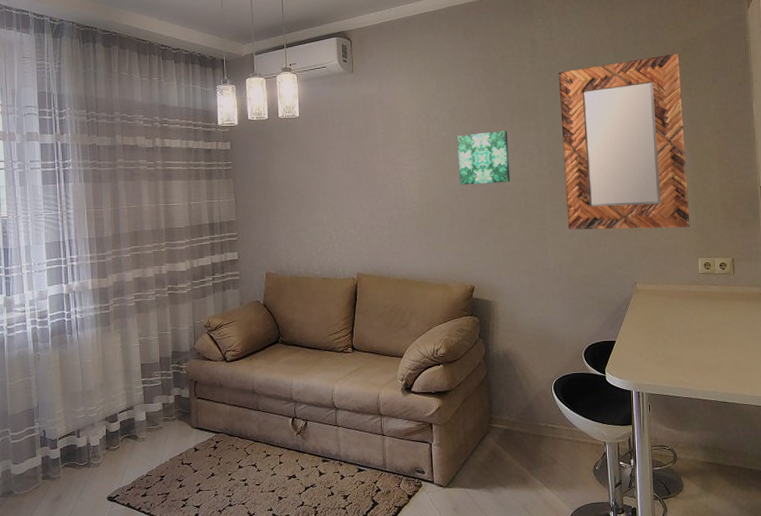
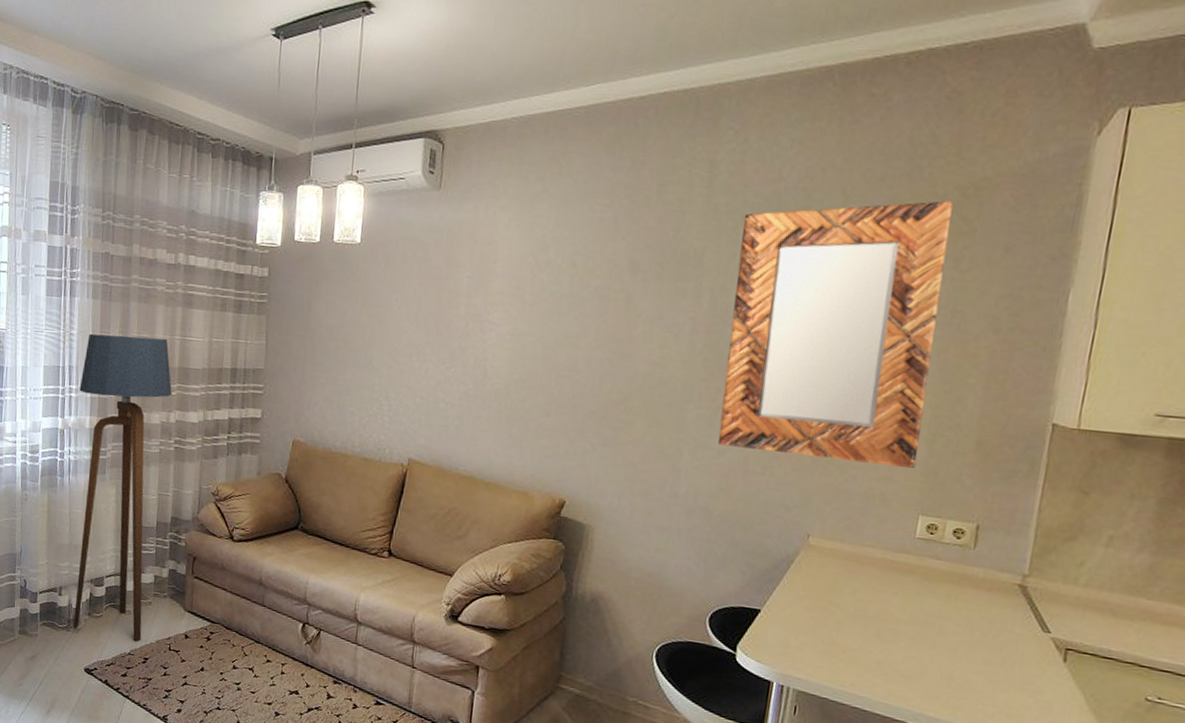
floor lamp: none [80,207,161,463] -> present [73,333,172,641]
wall art: present [457,130,510,185] -> none [567,291,650,366]

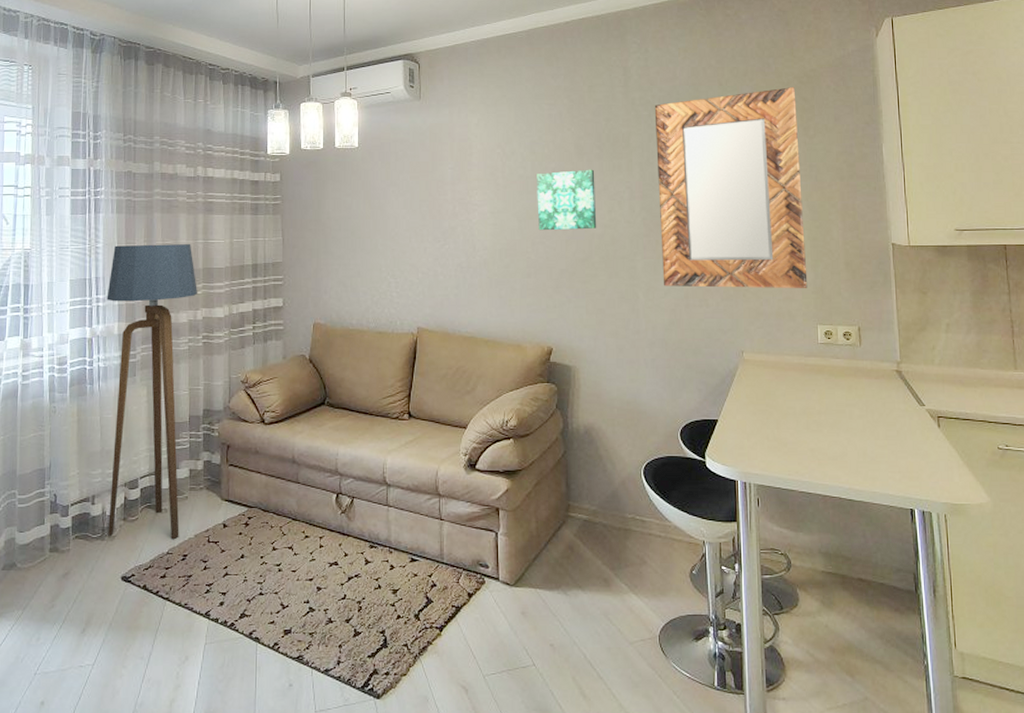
wall art: none [567,291,650,366] -> present [537,169,597,231]

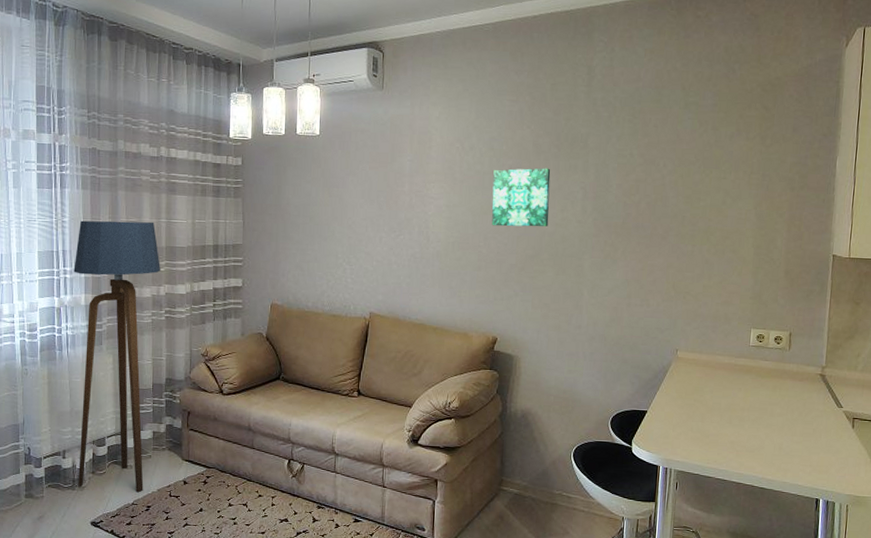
home mirror: present [654,87,808,288] -> none [608,94,757,294]

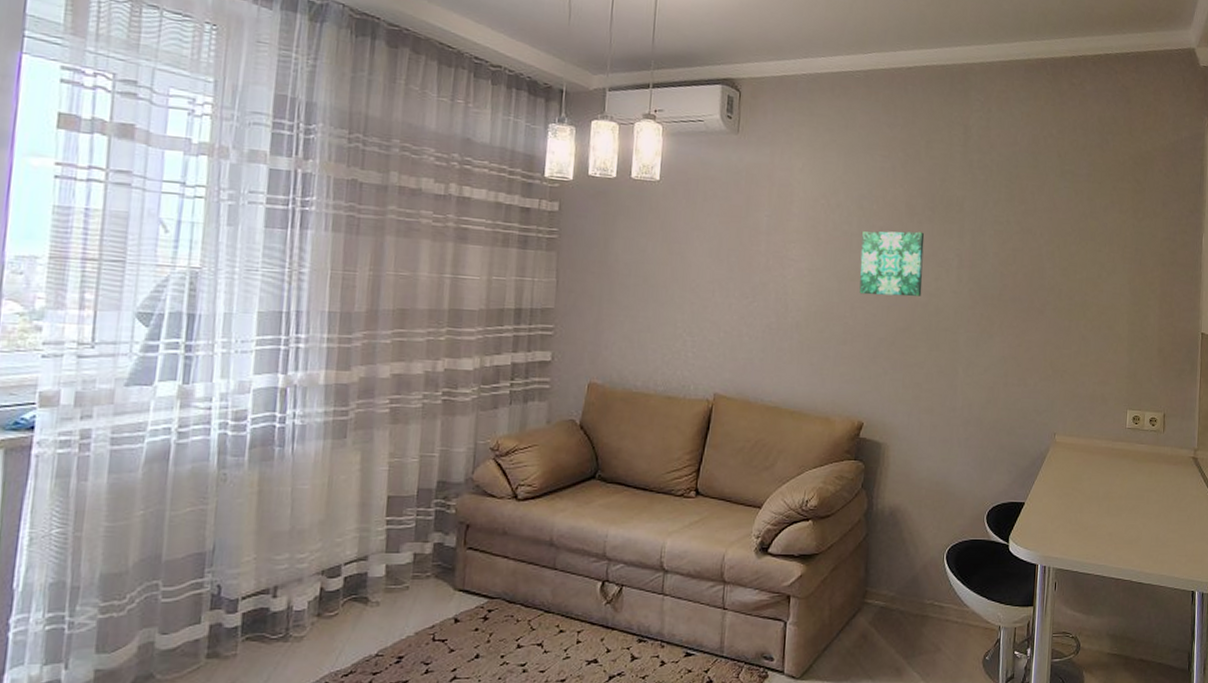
floor lamp: present [73,220,160,492] -> none [294,272,440,638]

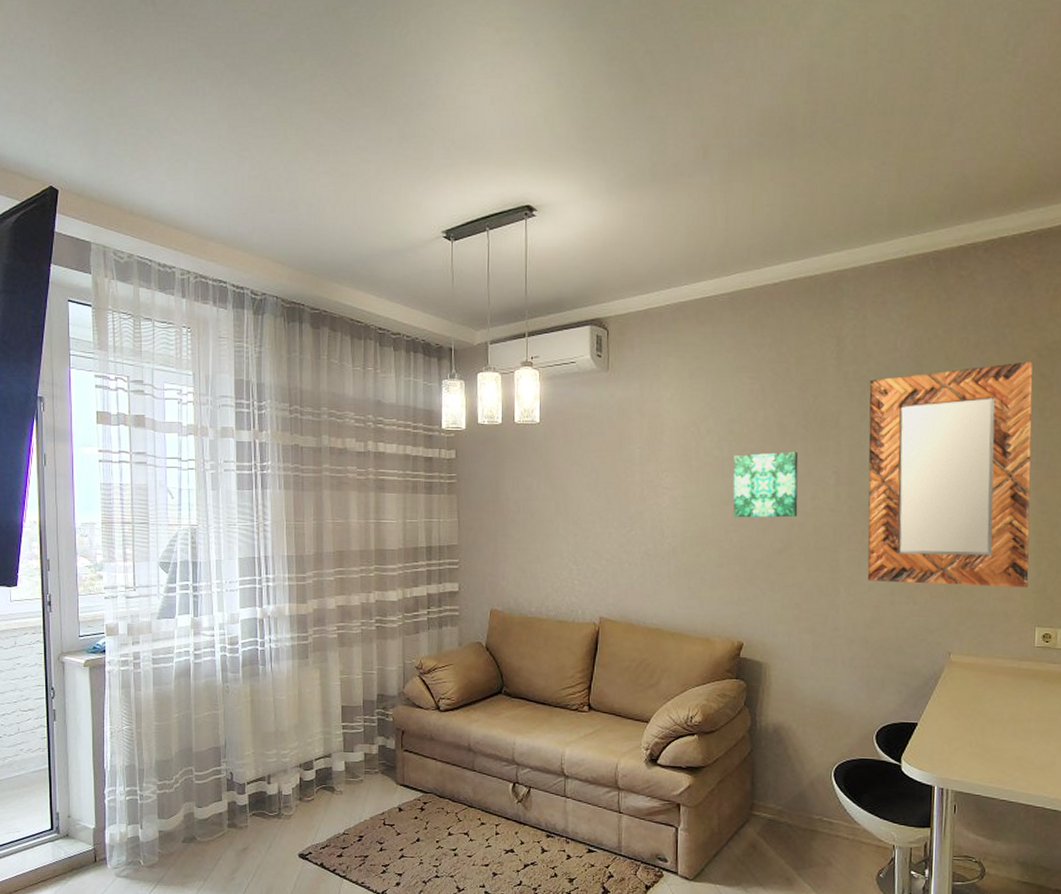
home mirror: none [984,166,1129,372] -> present [867,362,1033,587]

